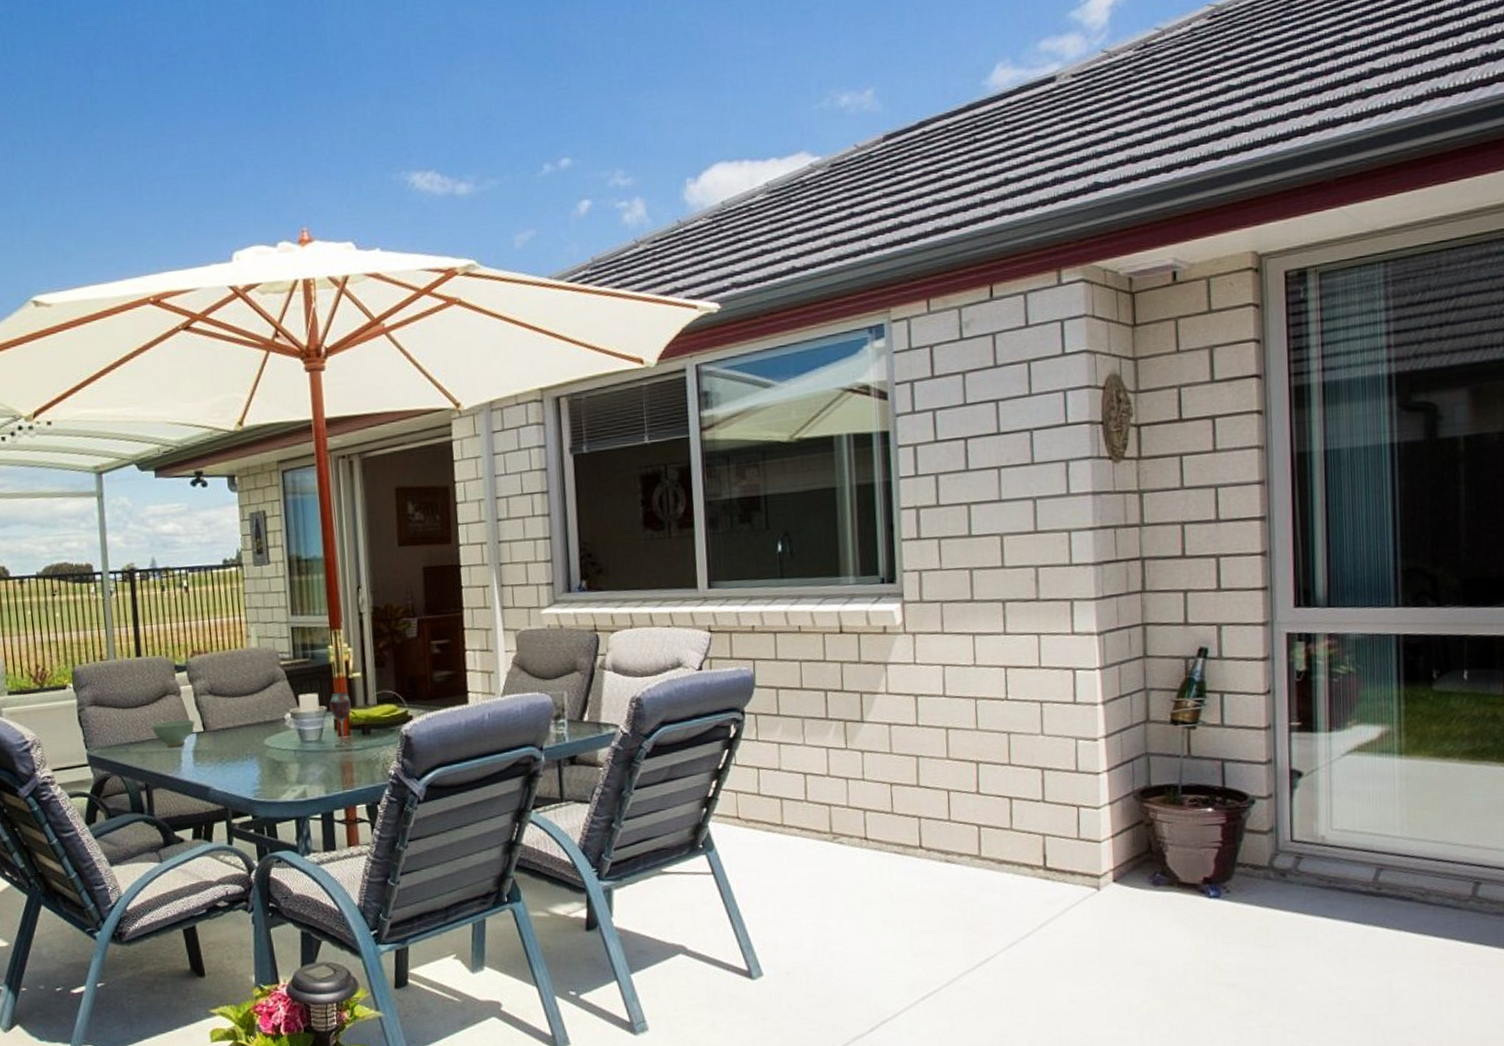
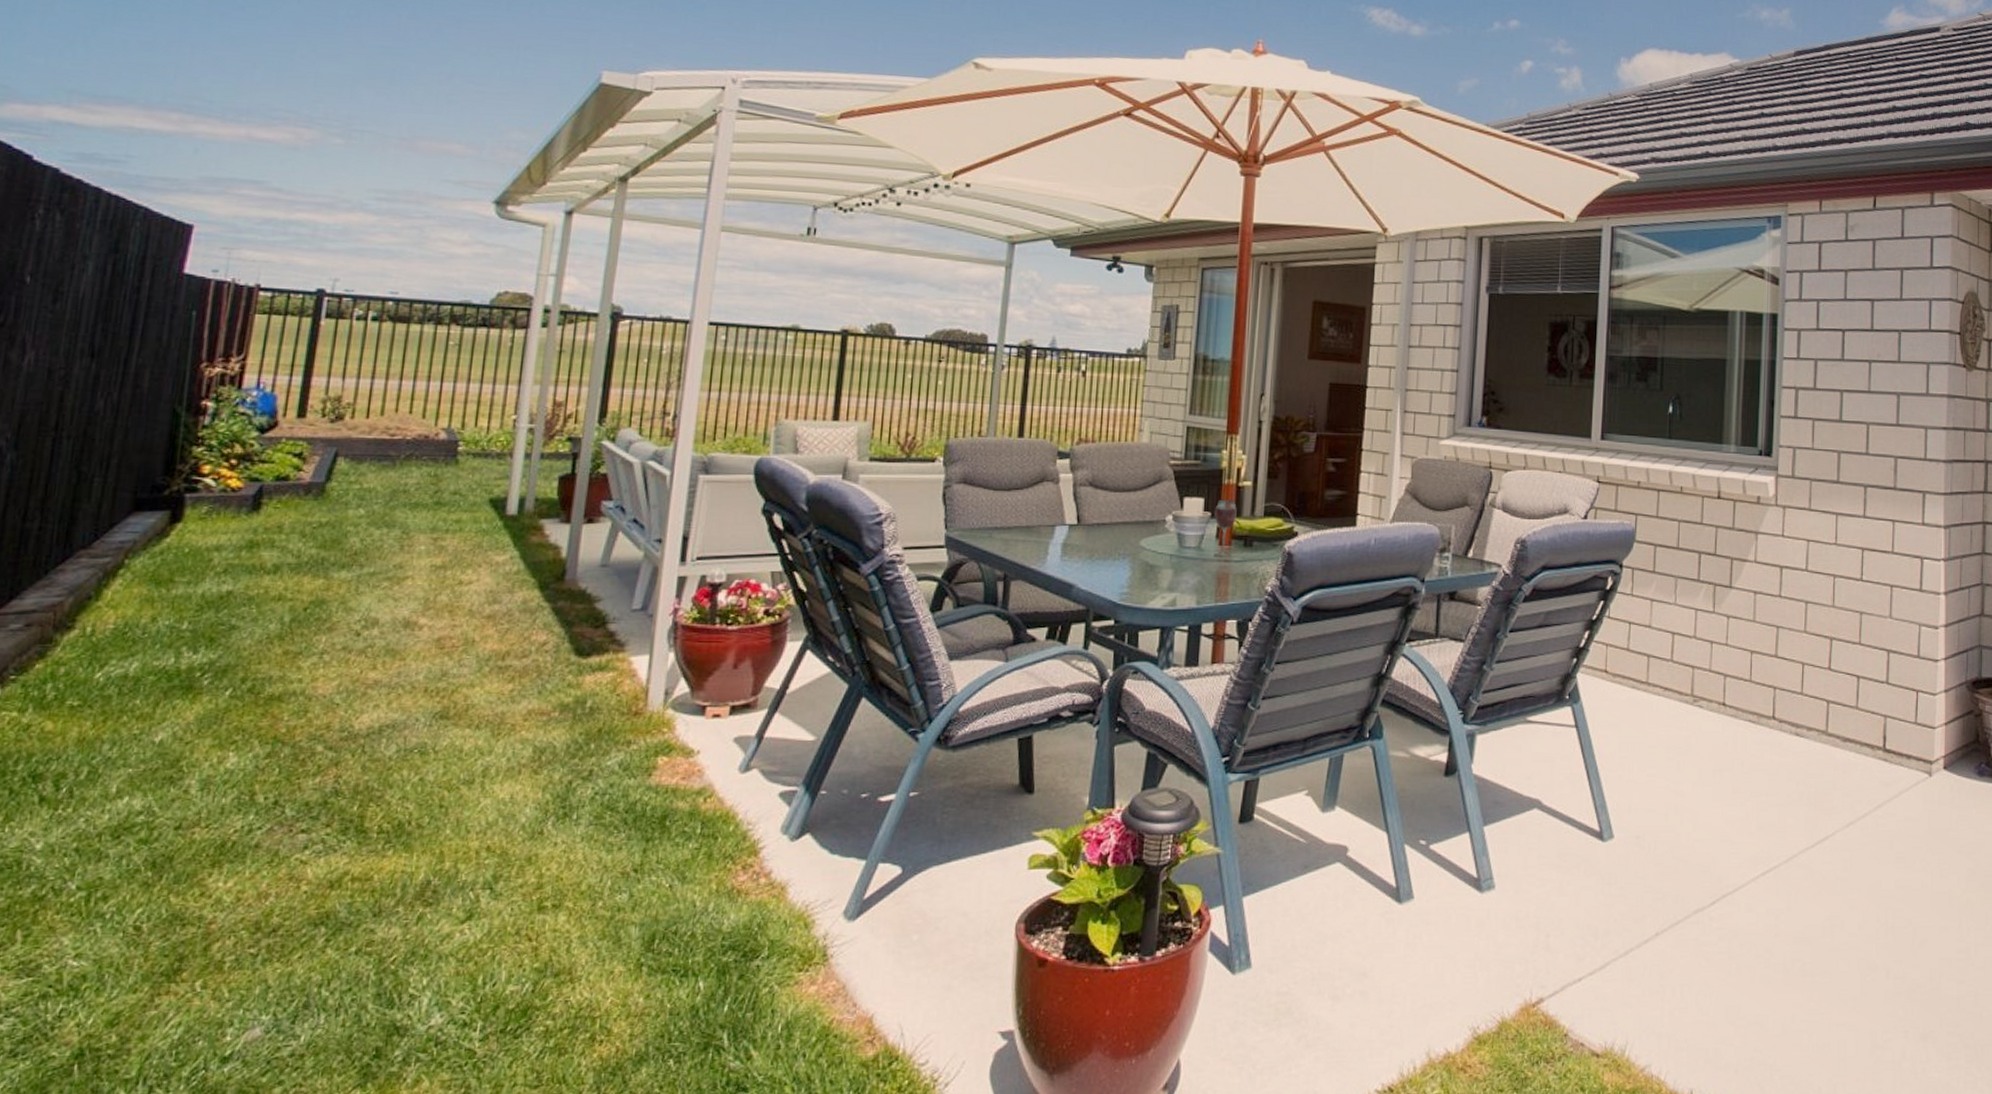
bowl: present [150,719,195,747] -> none [1021,509,1070,537]

